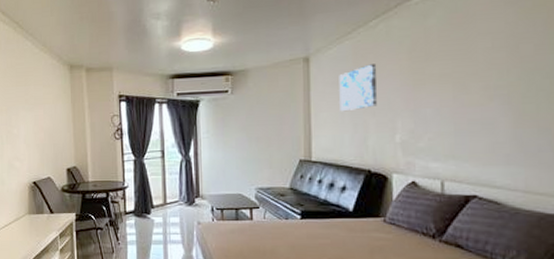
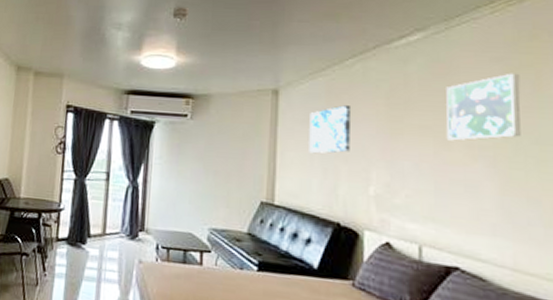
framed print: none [464,14,533,85] -> present [446,73,521,141]

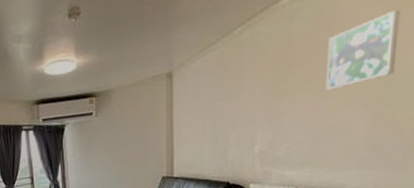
wall art: present [309,105,352,154] -> none [202,75,240,127]

